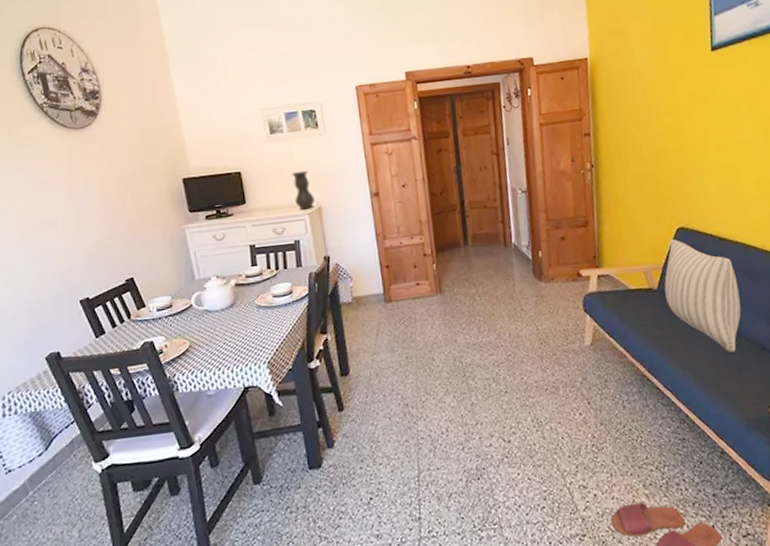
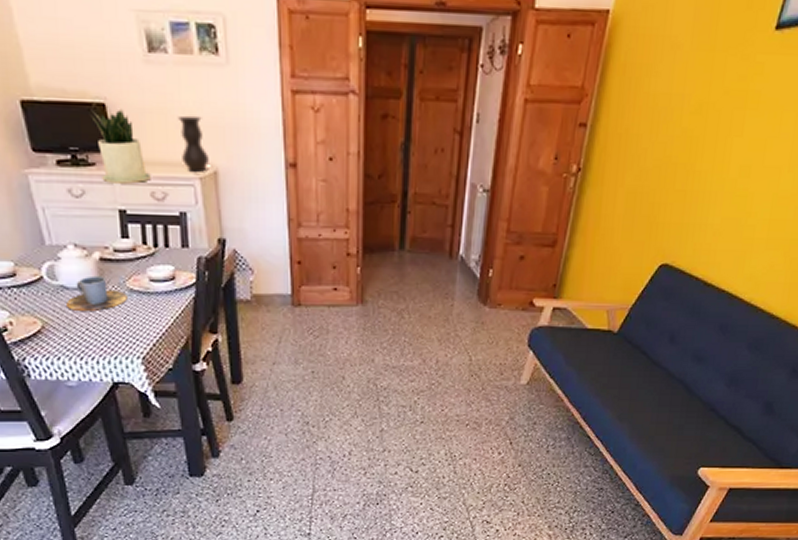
cup: none [208,298,256,329] -> present [65,275,128,311]
planter: none [231,174,273,227] -> present [91,109,151,184]
pillow: present [664,239,741,353] -> none [624,276,710,410]

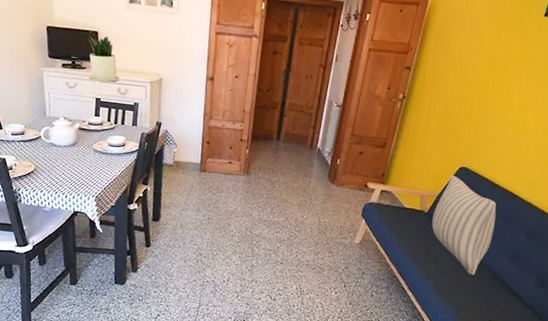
cup: present [65,275,128,311] -> none [52,138,93,162]
vase: present [177,115,209,172] -> none [140,42,158,79]
pillow: none [624,276,710,410] -> present [431,175,496,275]

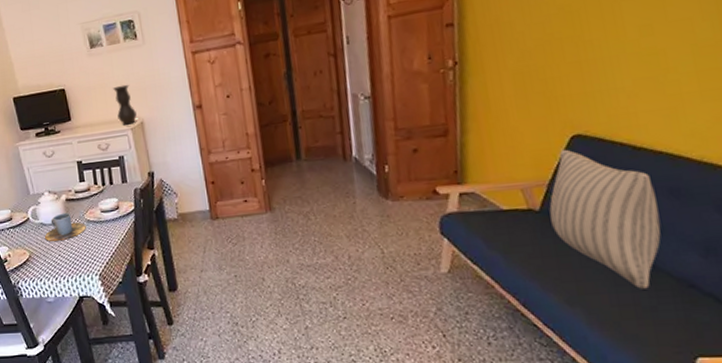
cup: none [52,138,93,162] -> present [44,212,86,242]
planter: present [88,35,119,83] -> none [56,90,97,144]
vase: none [140,42,158,79] -> present [112,84,137,125]

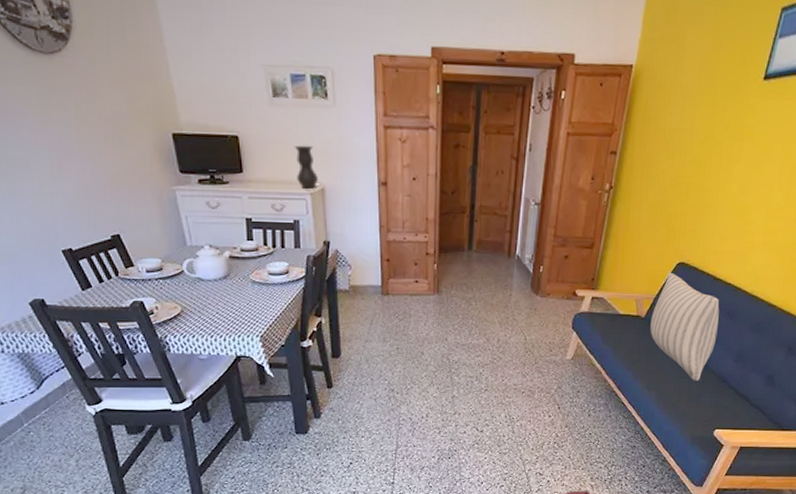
cup: present [44,212,86,242] -> none [200,270,250,298]

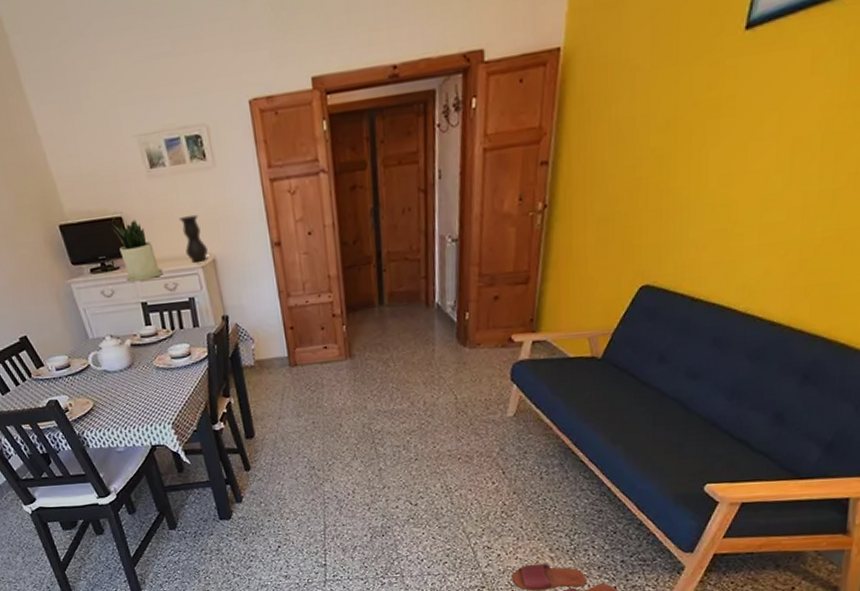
planter: none [227,140,272,198] -> present [112,219,163,282]
pillow: present [650,272,720,381] -> none [610,299,702,428]

